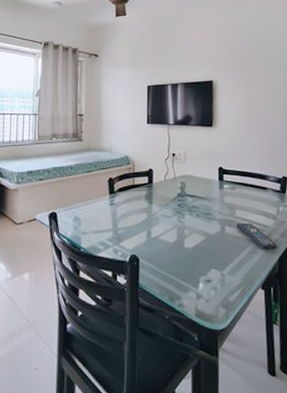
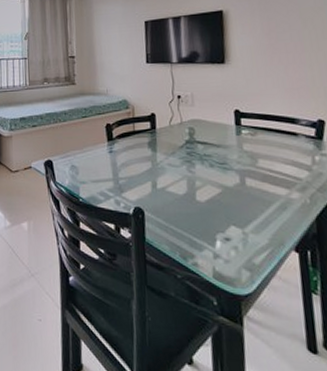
remote control: present [236,223,278,251] -> none [259,175,315,207]

